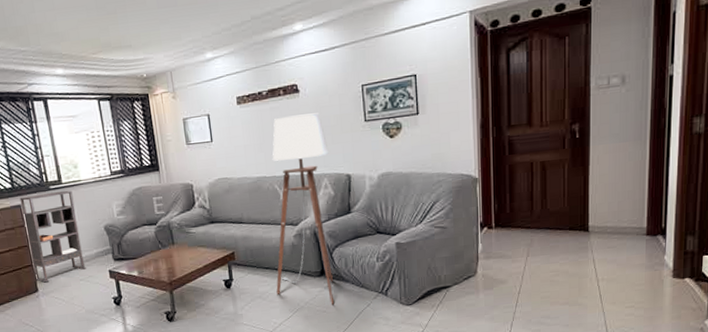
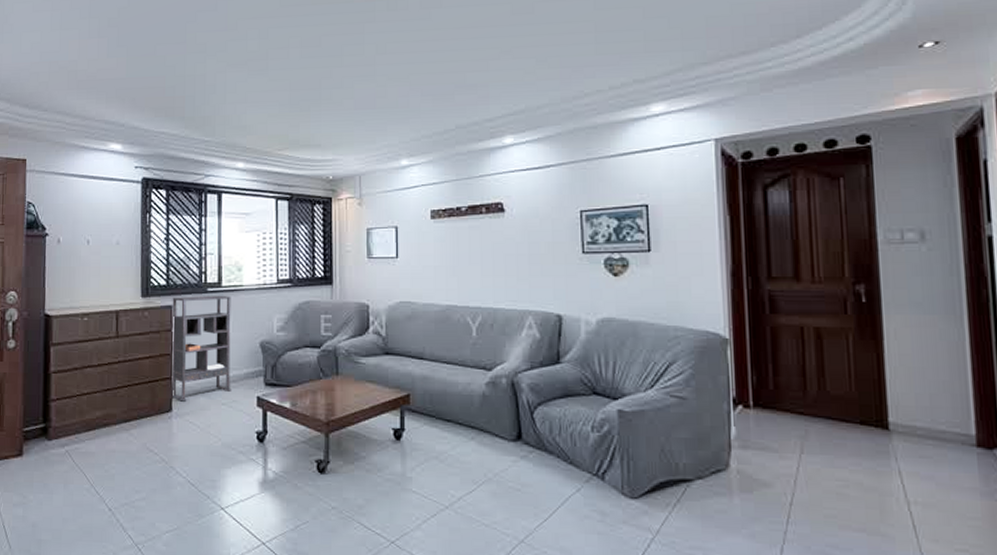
floor lamp: present [272,113,335,304] -> none [458,237,536,482]

